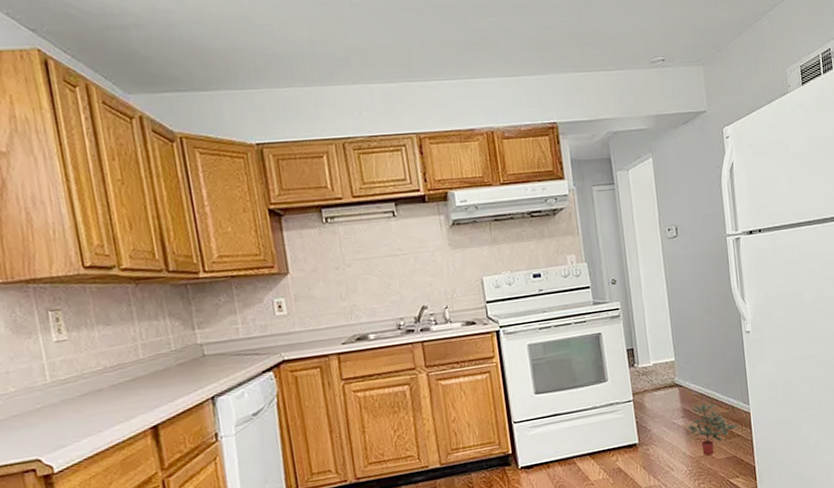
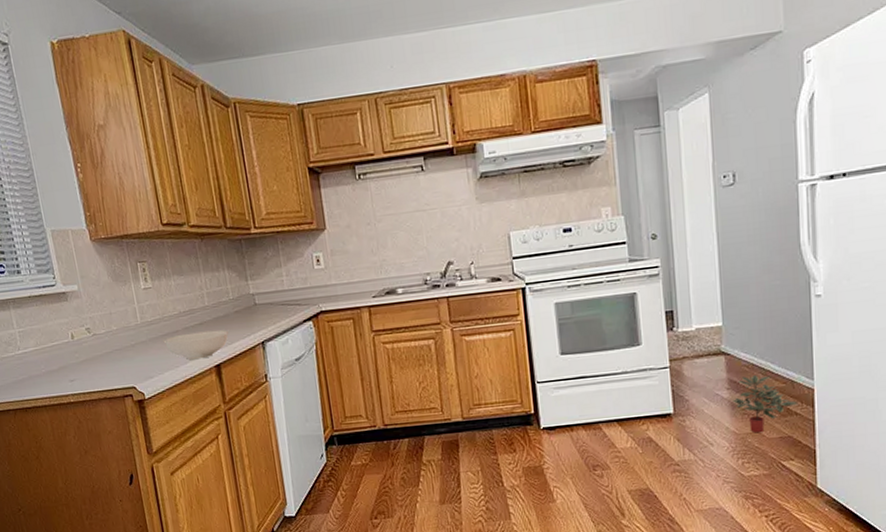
bowl: none [81,386,169,423] -> present [163,330,229,360]

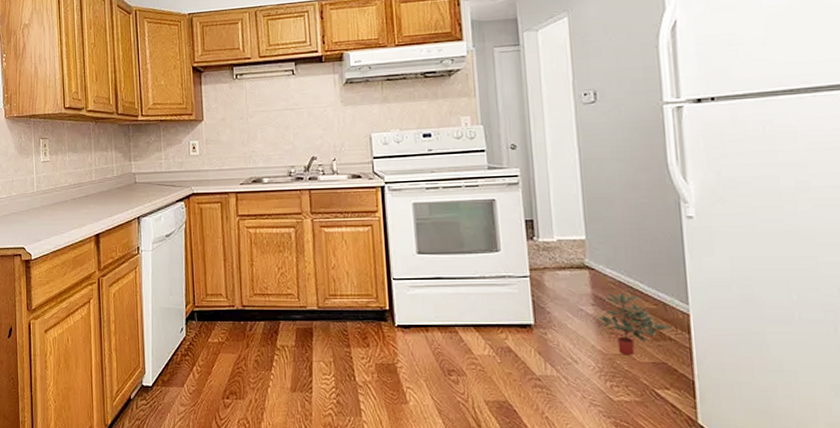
bowl: present [163,330,229,360] -> none [53,203,109,228]

